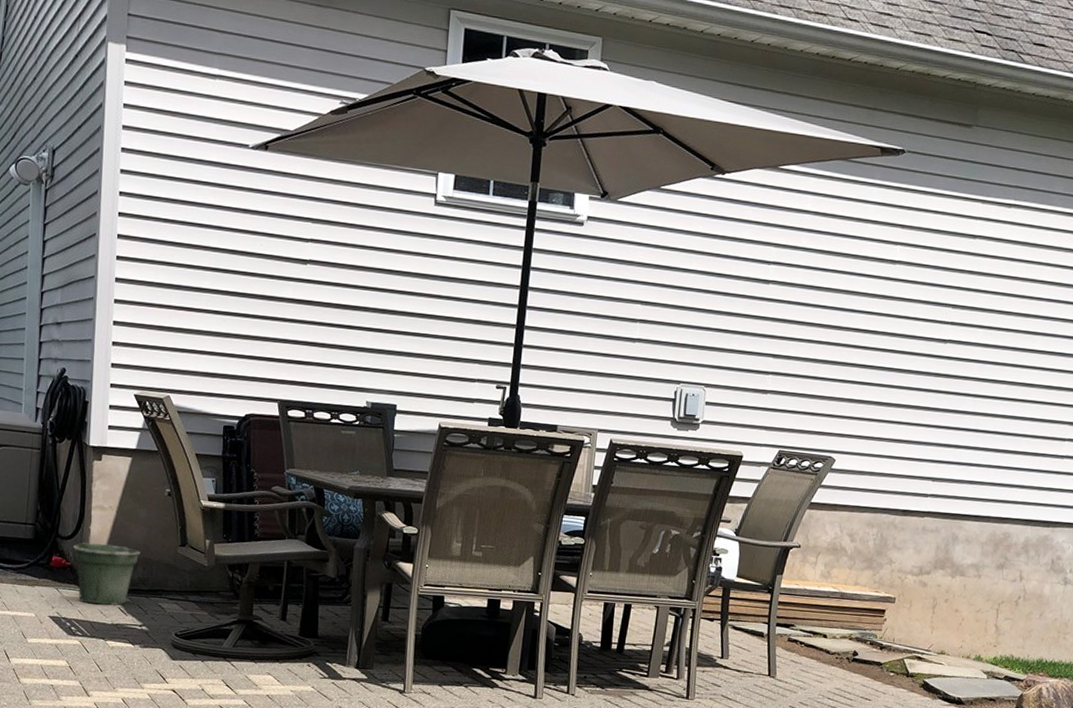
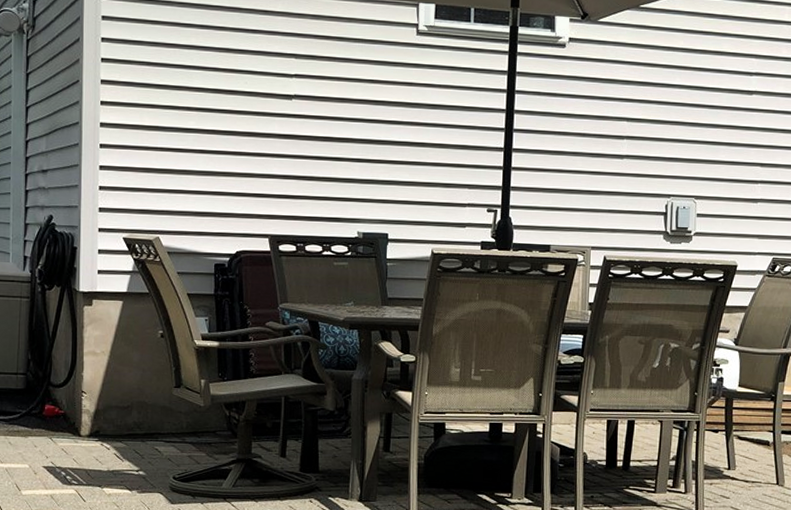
flower pot: present [73,542,140,606] -> none [66,389,135,452]

